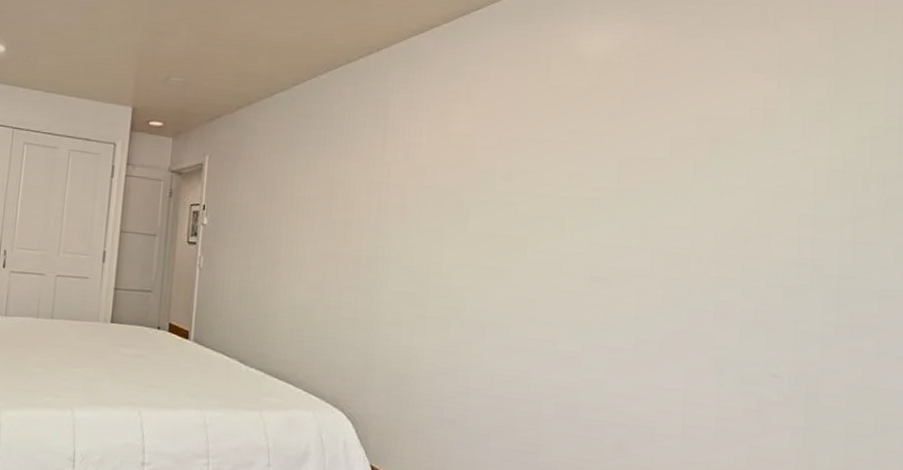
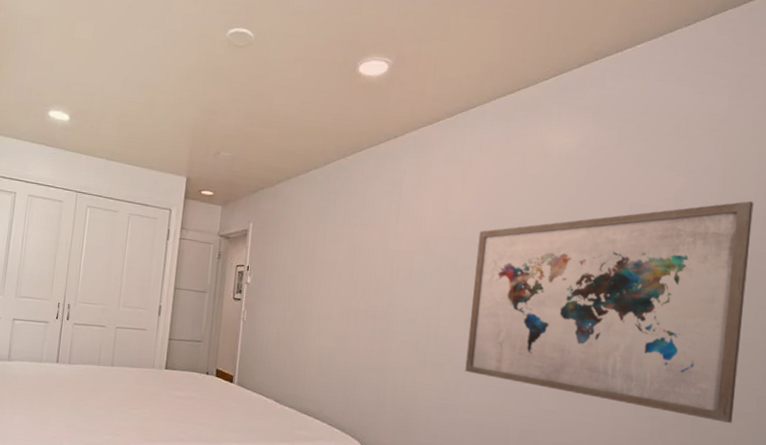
wall art: none [478,107,884,403] -> present [465,201,754,423]

